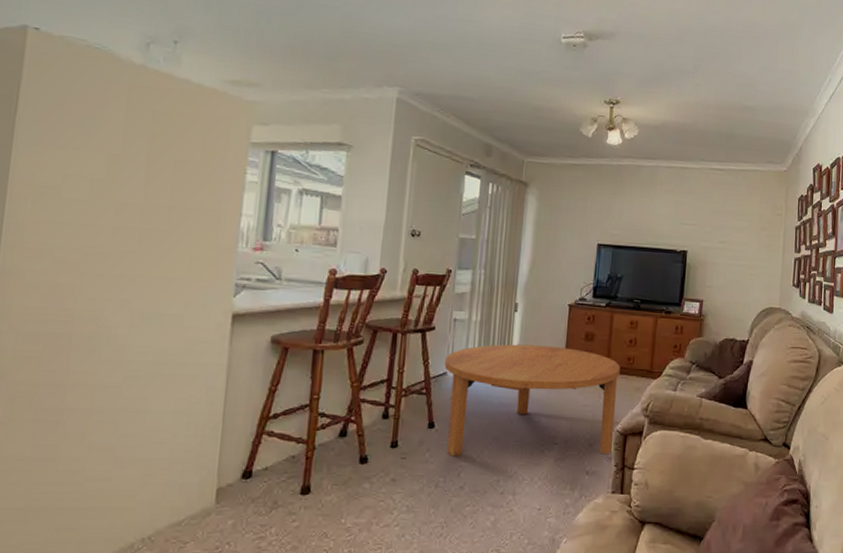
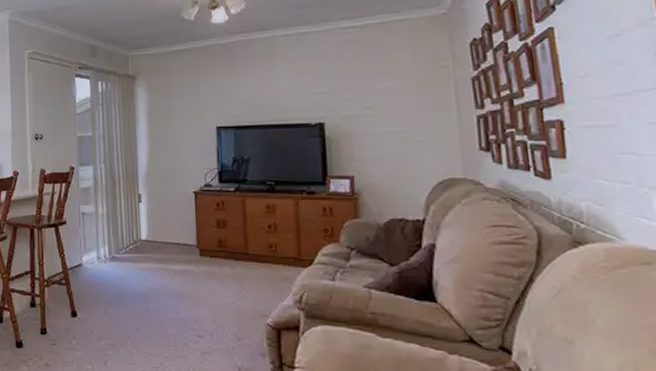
coffee table: present [445,344,620,457] -> none [79,235,264,350]

